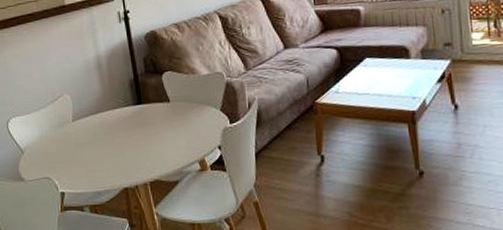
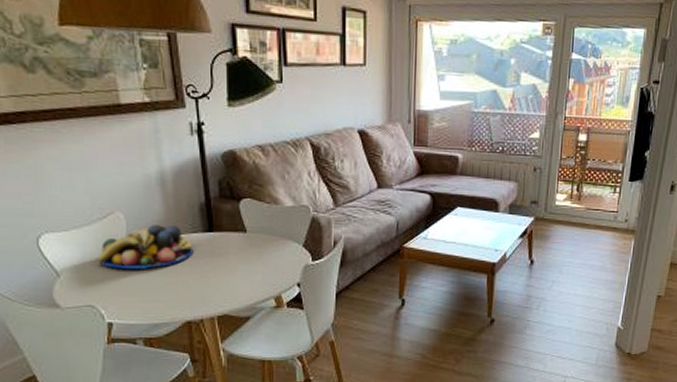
fruit bowl: none [51,101,127,144] -> present [97,225,194,270]

